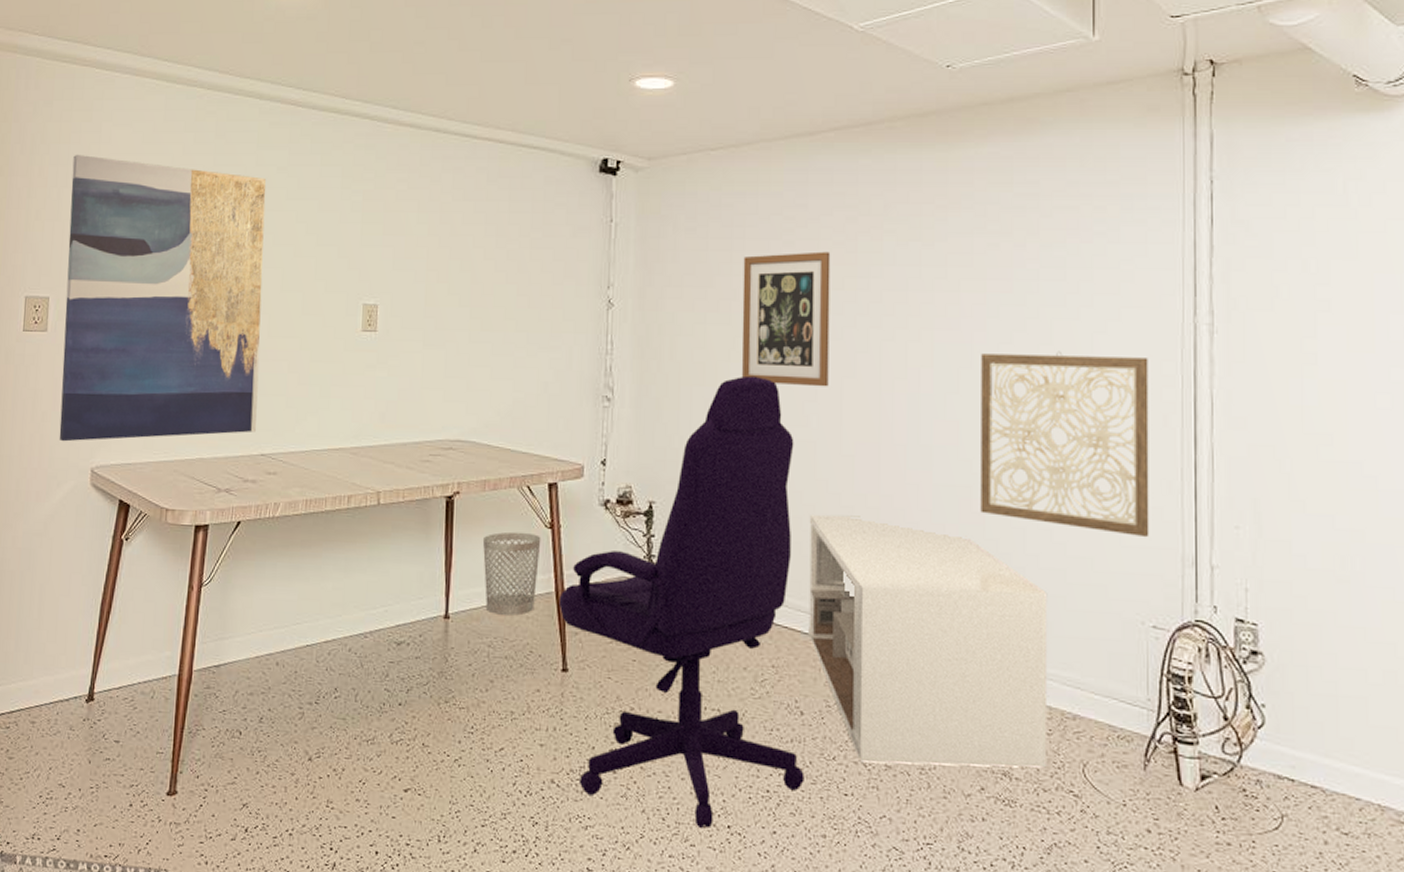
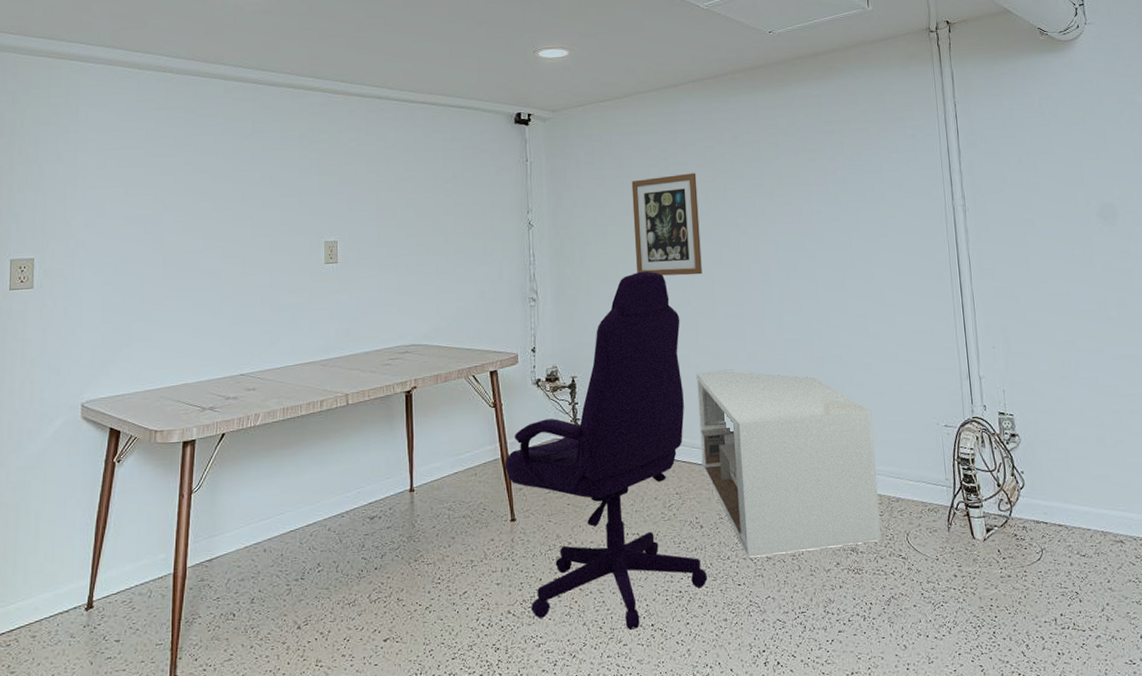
wall art: present [59,154,266,442] -> none [49,133,235,383]
wastebasket: present [482,531,541,616] -> none [438,413,487,483]
wall art: present [980,351,1149,538] -> none [810,233,937,362]

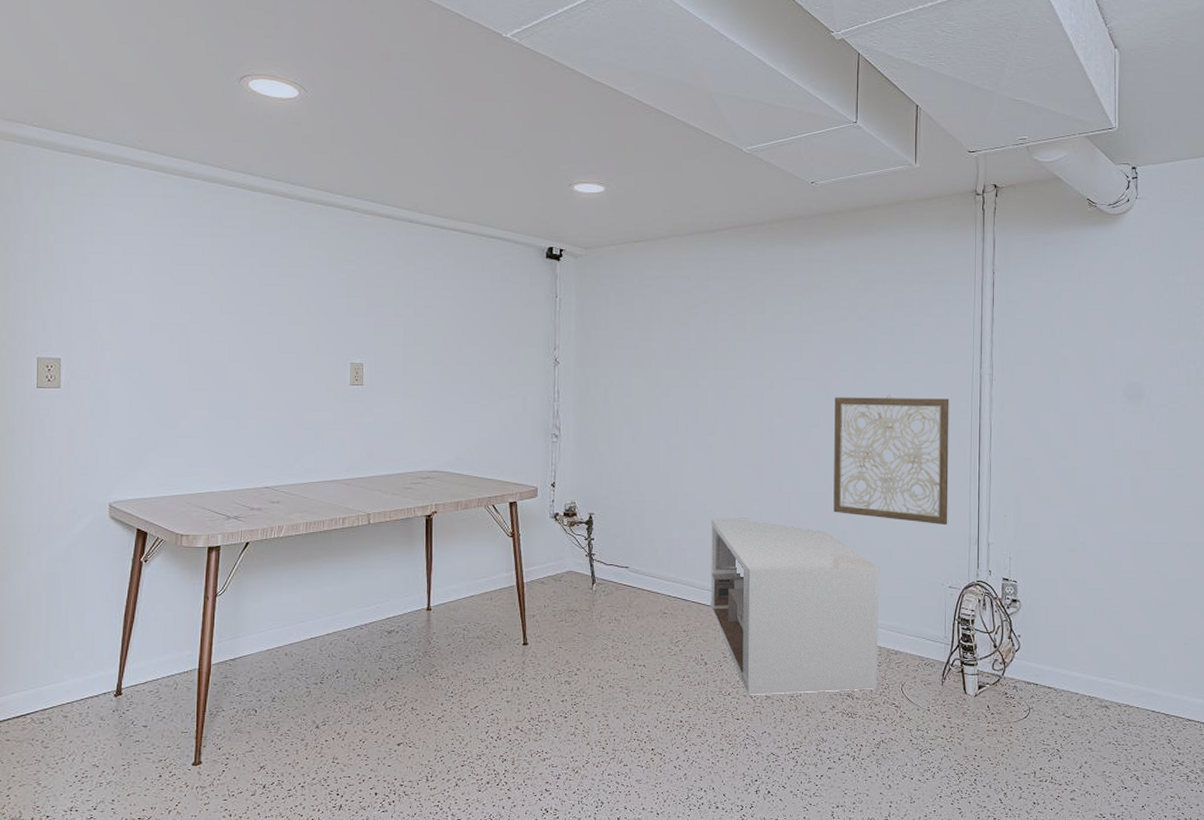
office chair: present [504,271,707,630] -> none [519,416,708,752]
wall art: present [631,173,702,276] -> none [659,321,726,424]
wall art: none [810,233,937,362] -> present [833,394,949,526]

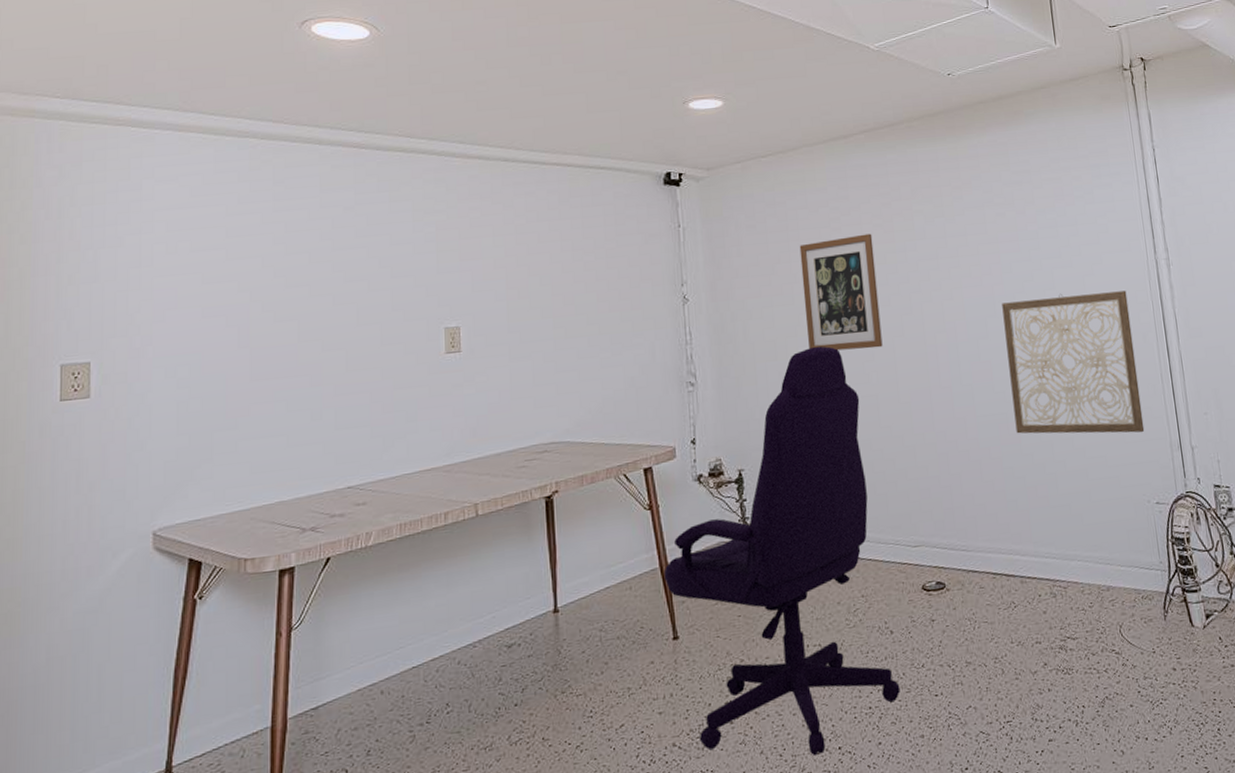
office chair: none [519,416,708,752] -> present [663,346,900,755]
wall art: none [659,321,726,424] -> present [799,233,883,351]
storage cabinet: present [710,518,879,695] -> none [879,452,1093,664]

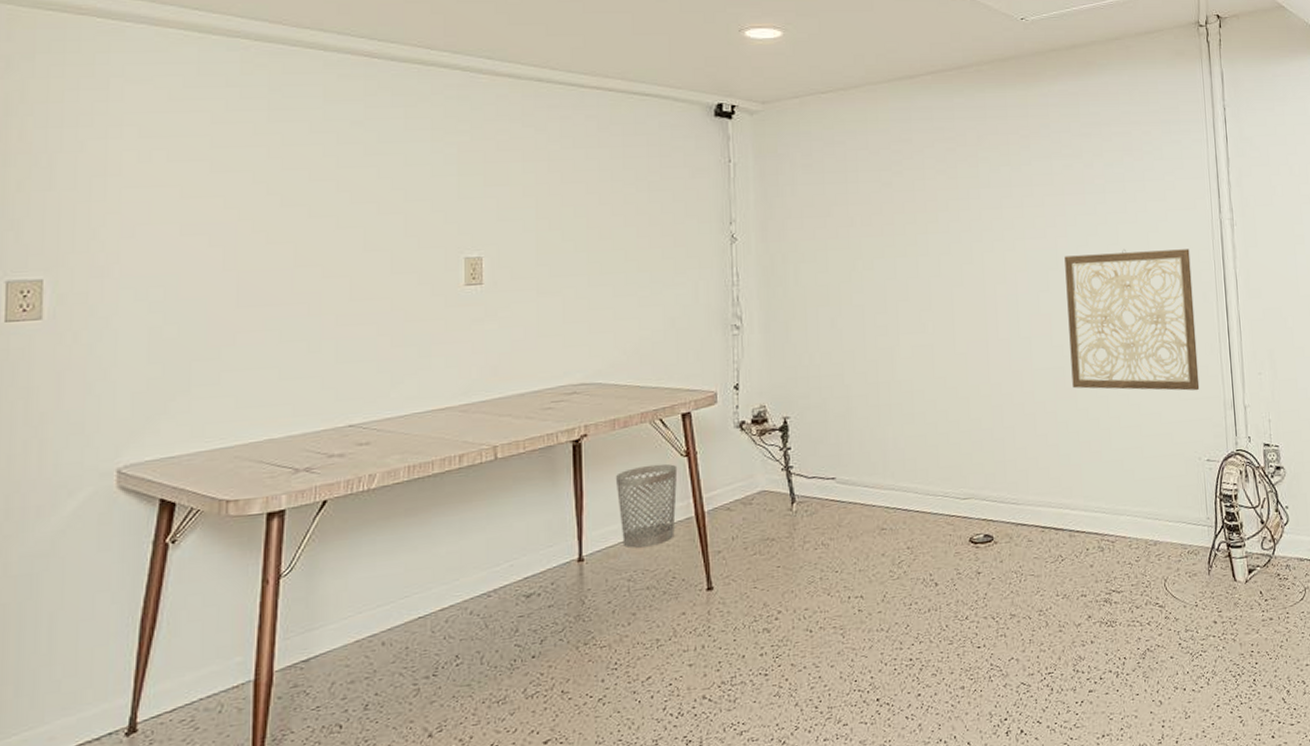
wastebasket: none [584,517,642,600] -> present [615,463,678,549]
office chair: present [663,346,900,755] -> none [699,292,942,707]
wall art: present [799,233,883,351] -> none [858,179,941,298]

